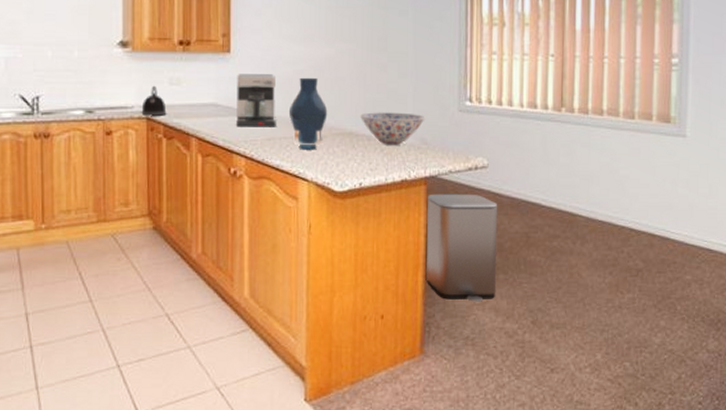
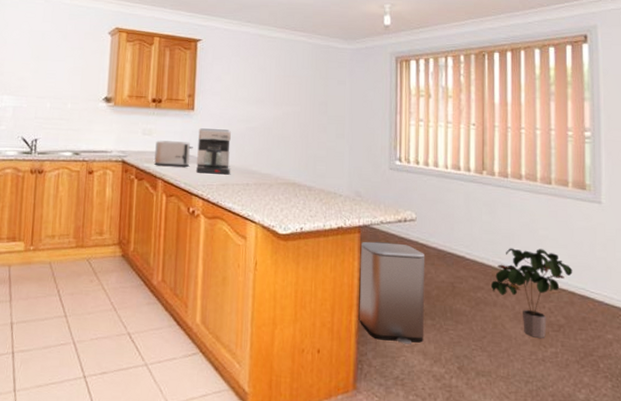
kettle: present [141,85,167,117] -> none [118,134,139,161]
toaster: none [186,91,231,122] -> present [154,140,193,168]
vase: present [288,77,328,150] -> none [241,133,275,196]
bowl: present [359,112,425,146] -> none [302,166,360,197]
potted plant: none [567,190,654,284] -> present [490,248,573,338]

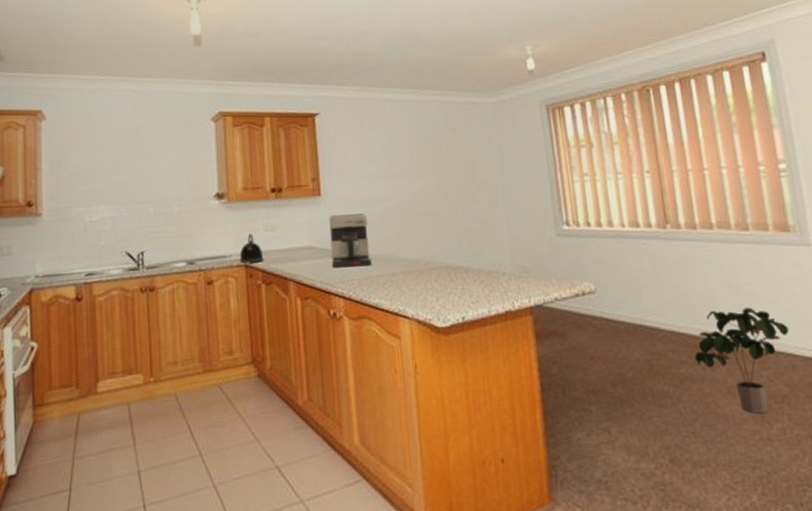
kettle: none [118,134,139,161] -> present [239,233,264,264]
toaster: present [154,140,193,168] -> none [281,233,325,266]
pedal bin: present [360,241,425,345] -> none [536,321,625,440]

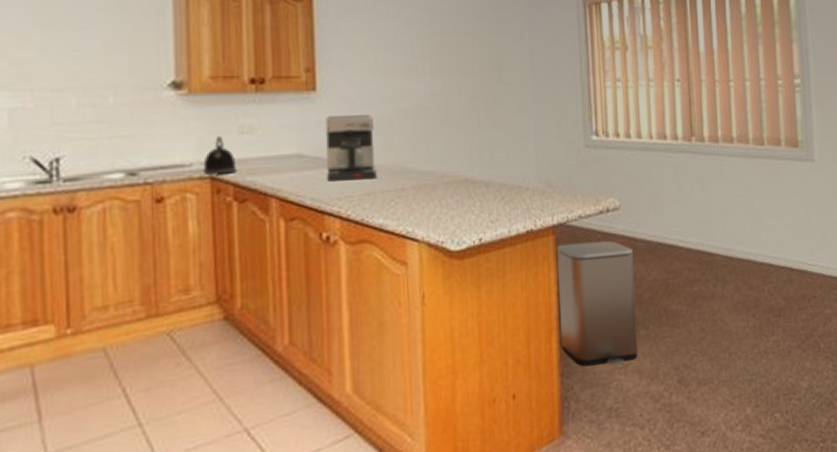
pedal bin: none [536,321,625,440] -> present [557,240,638,367]
potted plant: present [694,307,789,414] -> none [707,223,790,328]

